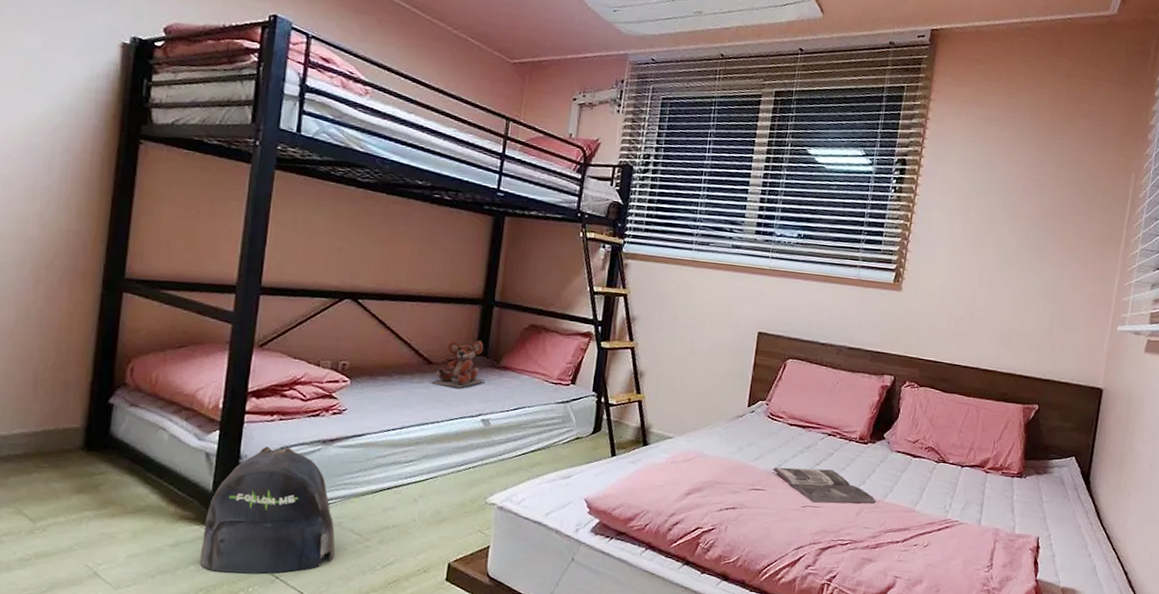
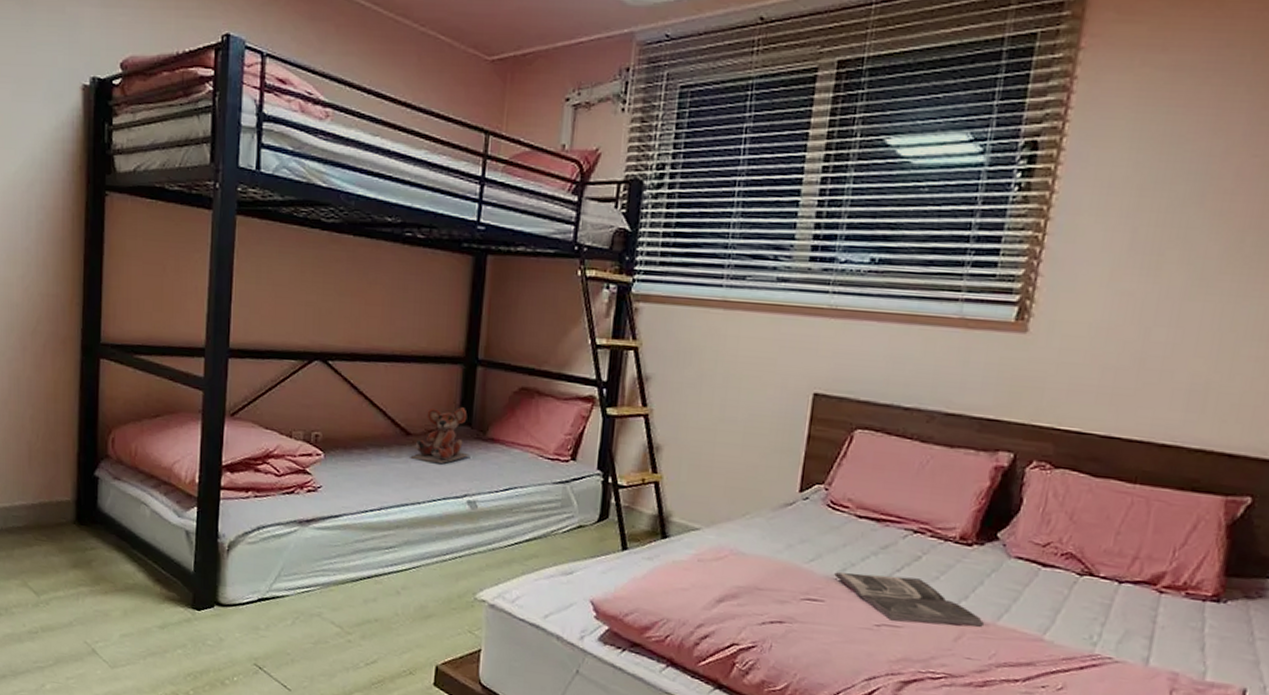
backpack: present [199,446,335,574] -> none [186,525,316,664]

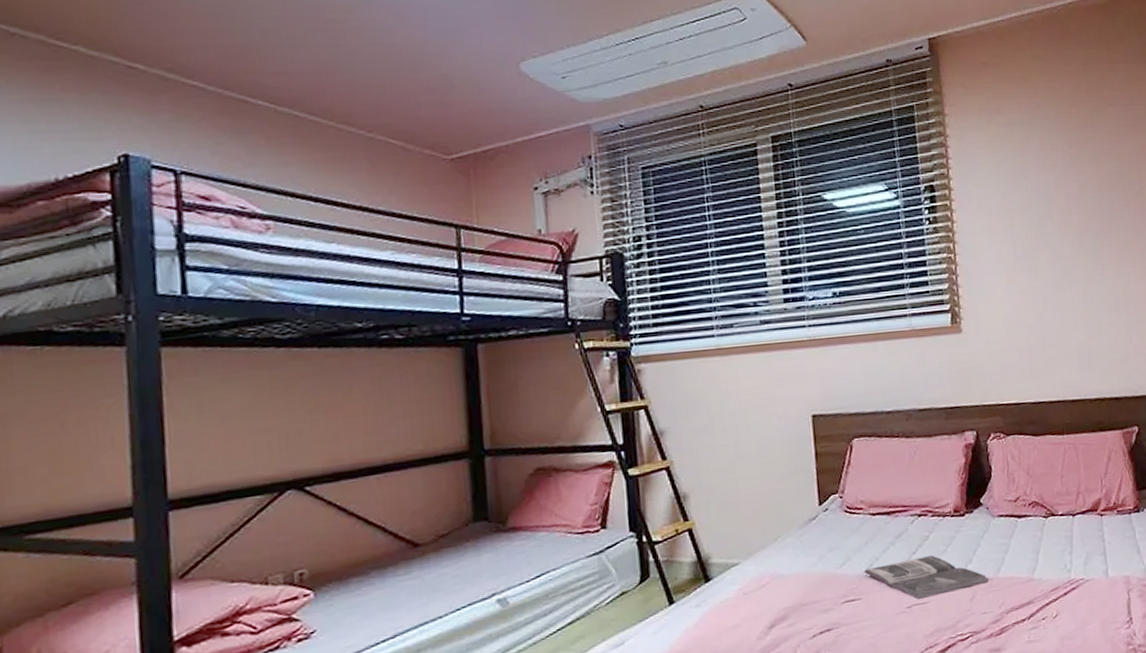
stuffed animal: present [410,407,469,463] -> none [422,502,491,571]

